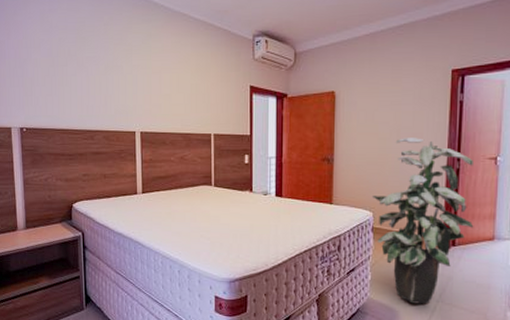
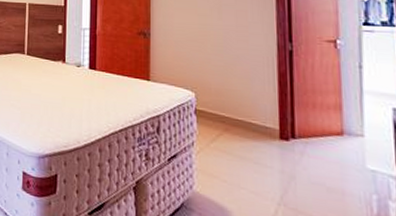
indoor plant: present [373,138,474,305] -> none [194,15,316,207]

